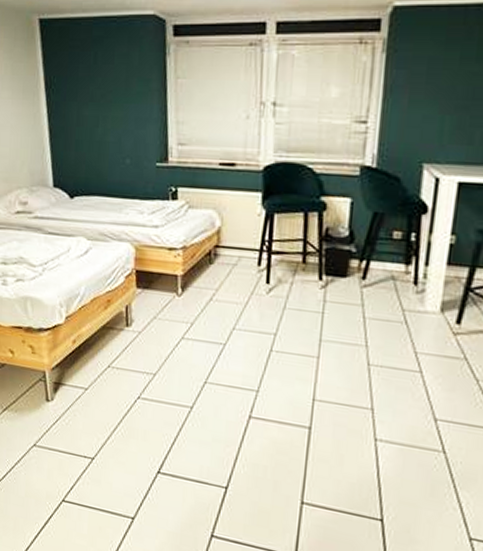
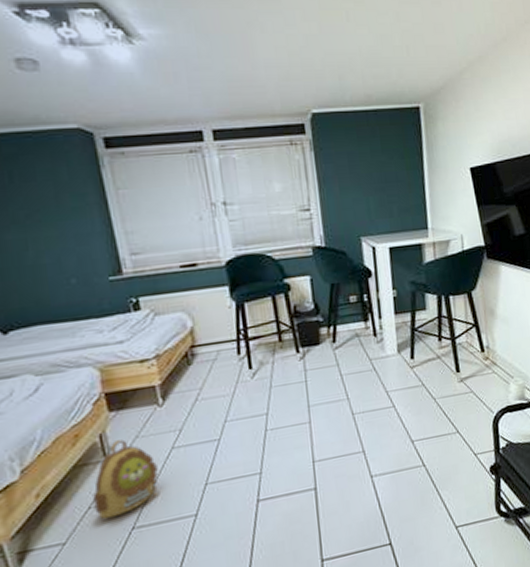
backpack: none [112,315,167,383] -> present [93,439,158,519]

